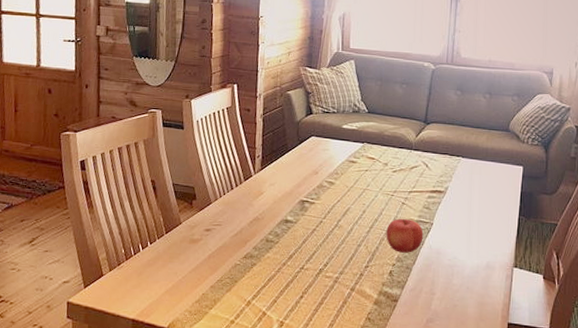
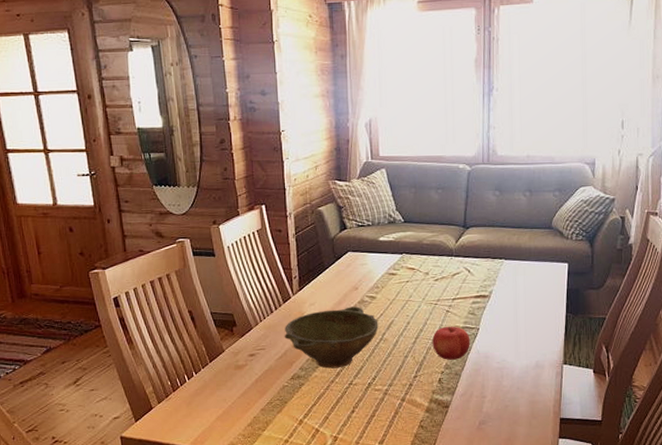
bowl: none [241,190,335,251] -> present [284,306,379,369]

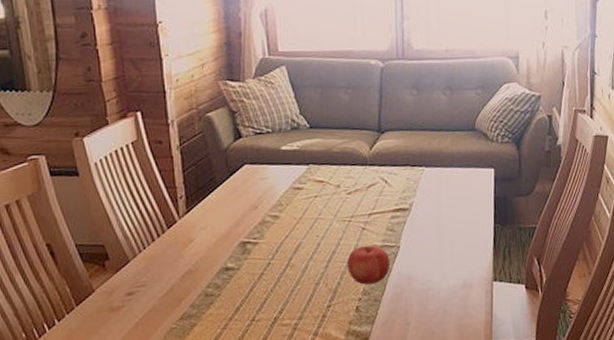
bowl: present [284,306,379,369] -> none [169,228,284,304]

